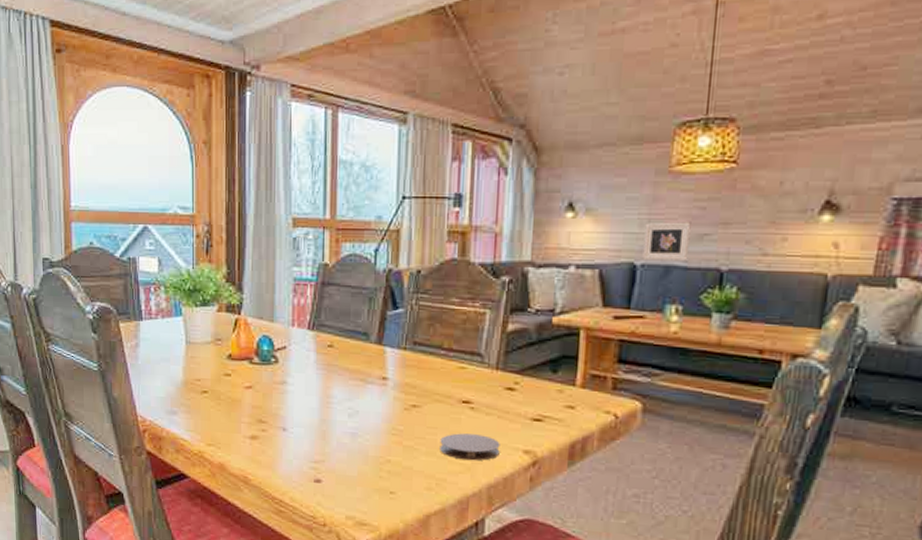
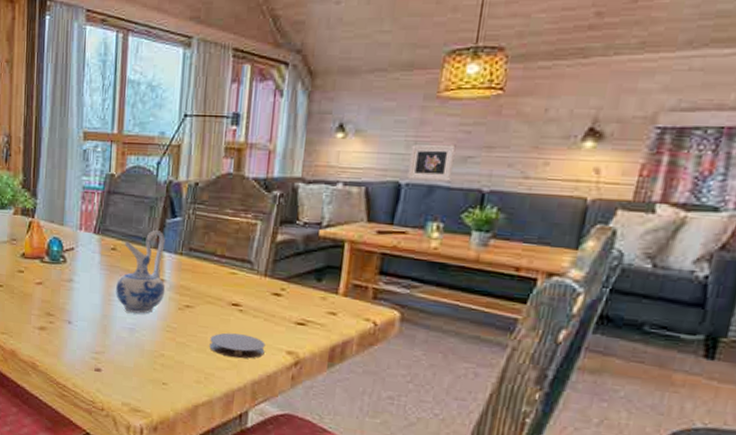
ceramic pitcher: none [335,324,389,416] -> present [116,230,165,314]

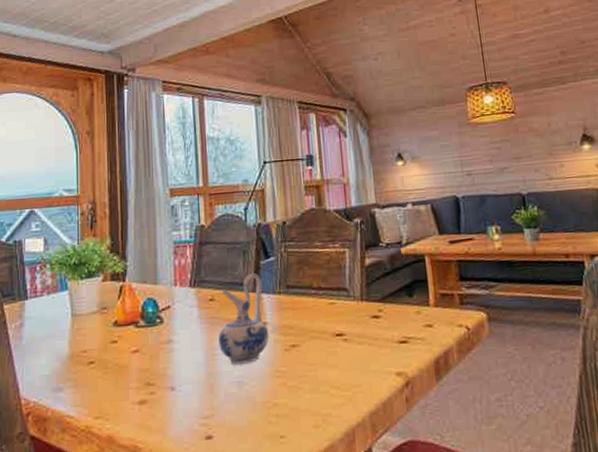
coaster: present [209,332,265,359] -> none [321,364,376,392]
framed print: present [407,144,456,181] -> none [459,160,496,192]

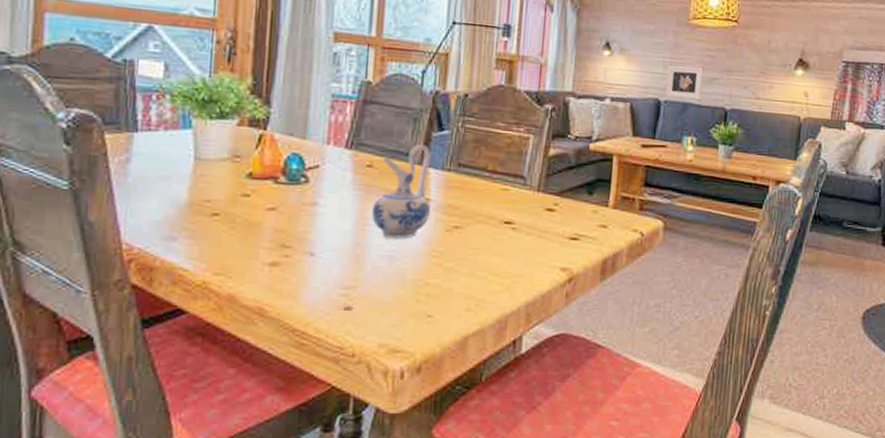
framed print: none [459,160,496,192] -> present [666,65,704,100]

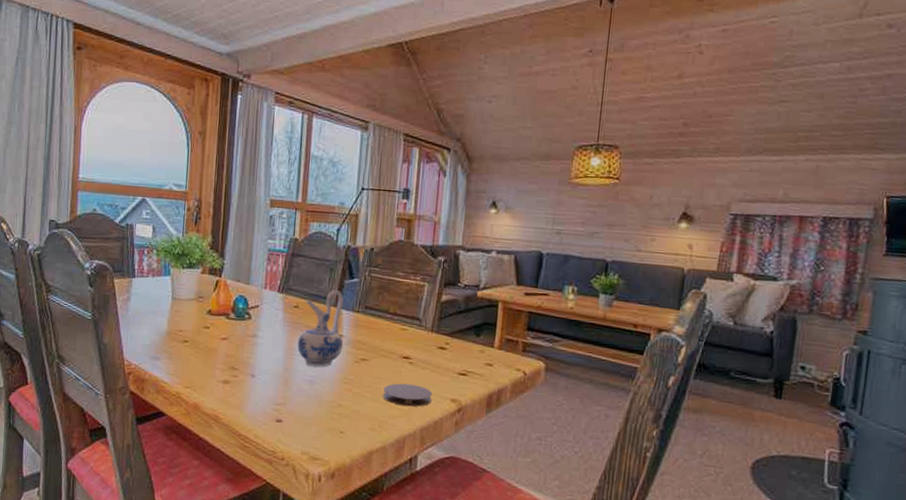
coaster: none [480,253,539,280] -> present [383,383,432,407]
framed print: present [666,65,704,100] -> none [548,221,585,252]

